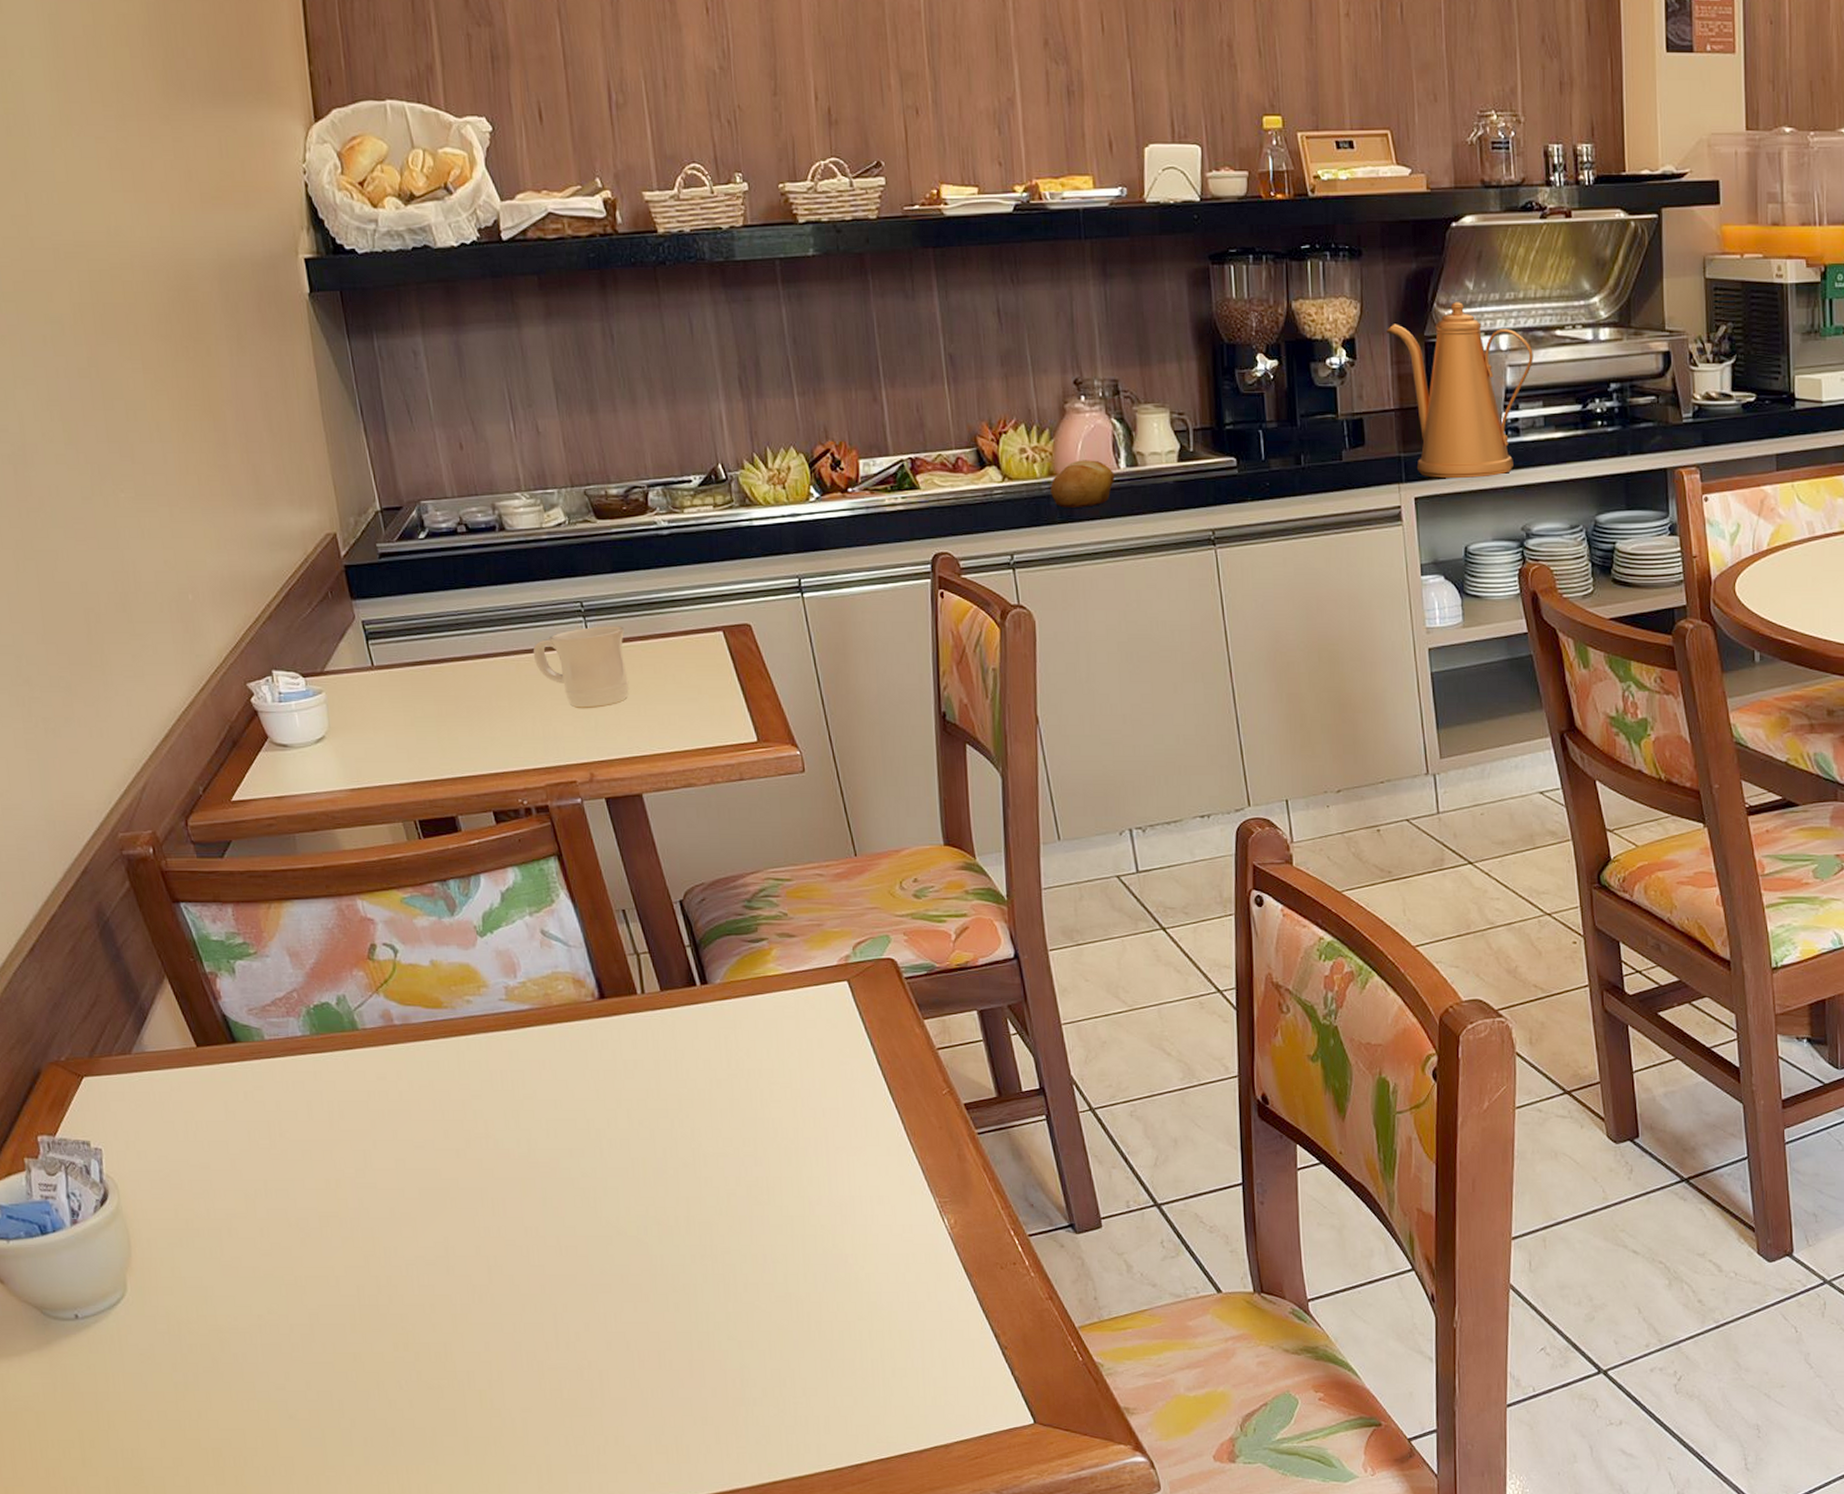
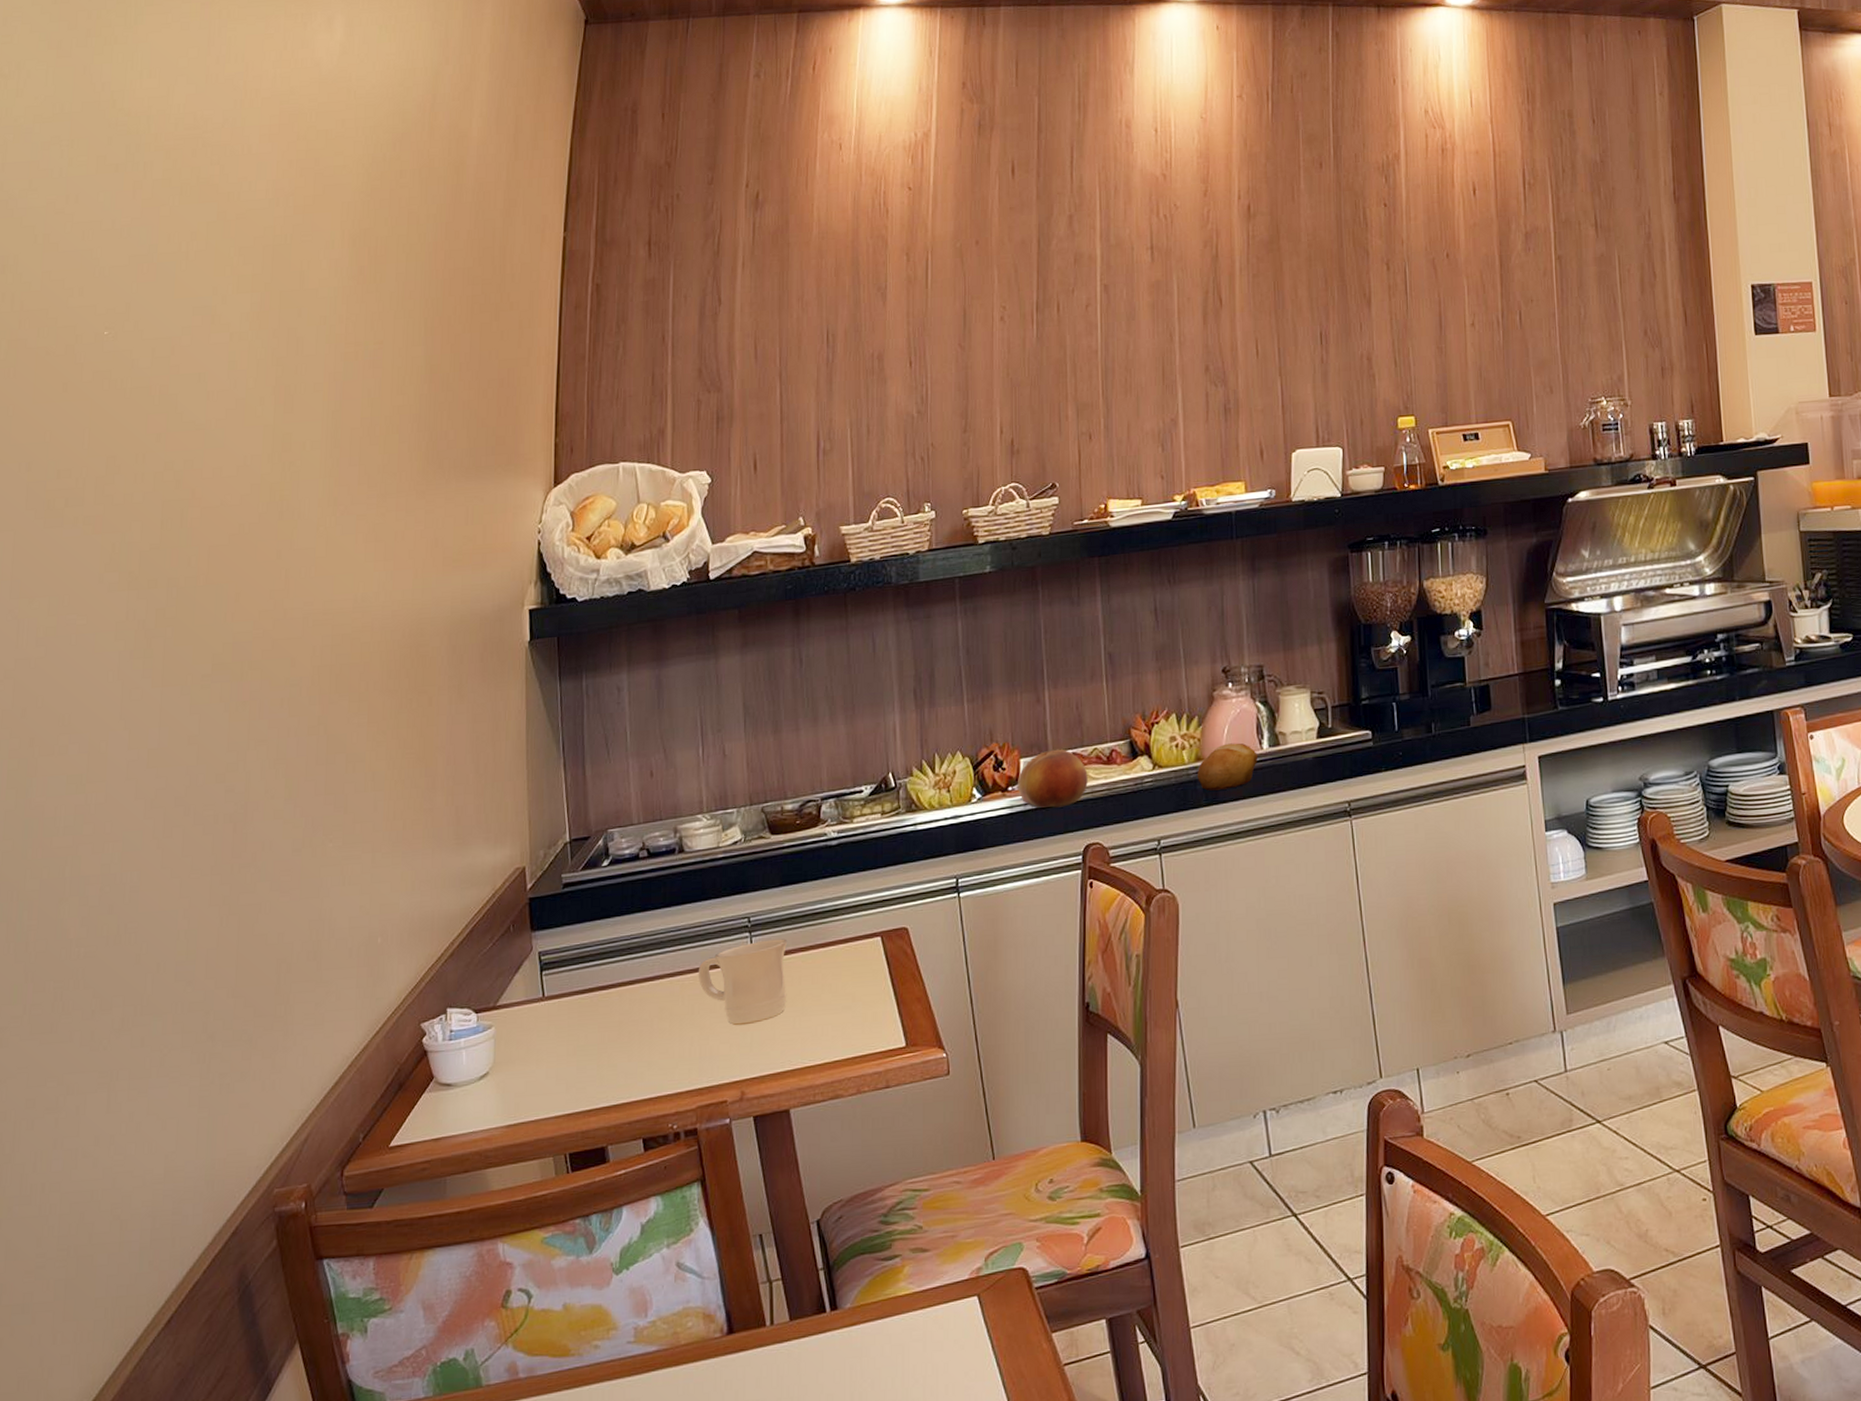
fruit: none [858,452,933,513] -> present [1018,749,1088,808]
coffee pot: present [1385,302,1534,479] -> none [1509,570,1646,736]

